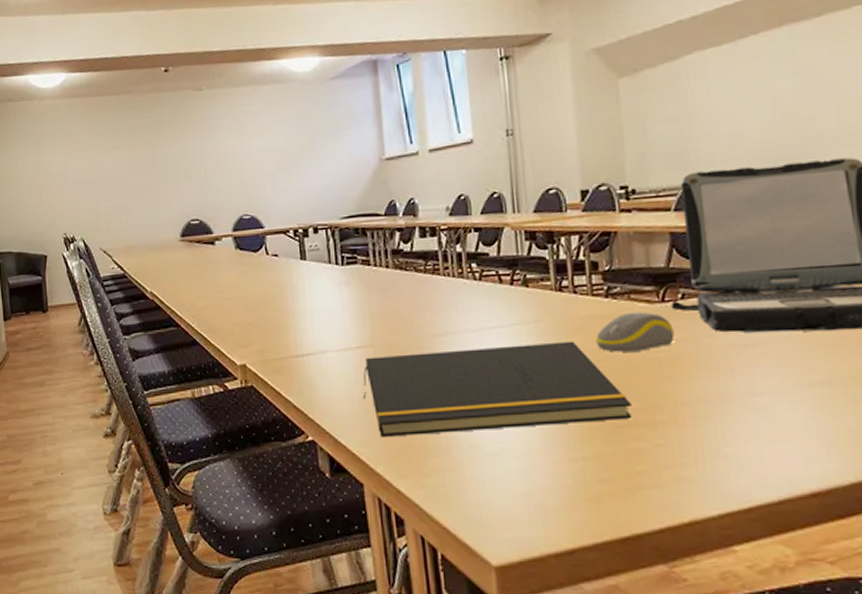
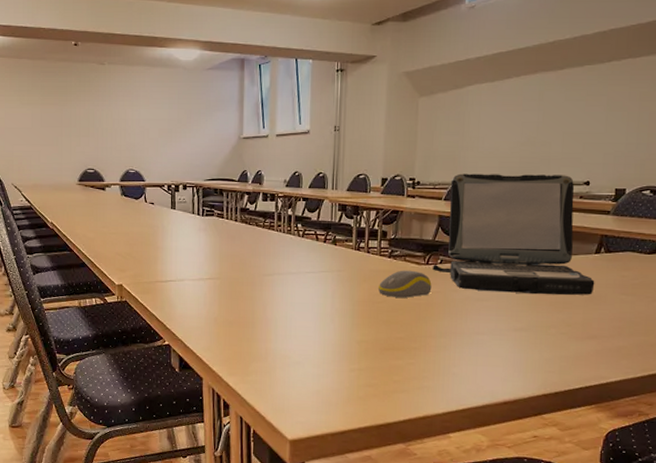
notepad: present [362,341,633,438] -> none [208,286,396,346]

